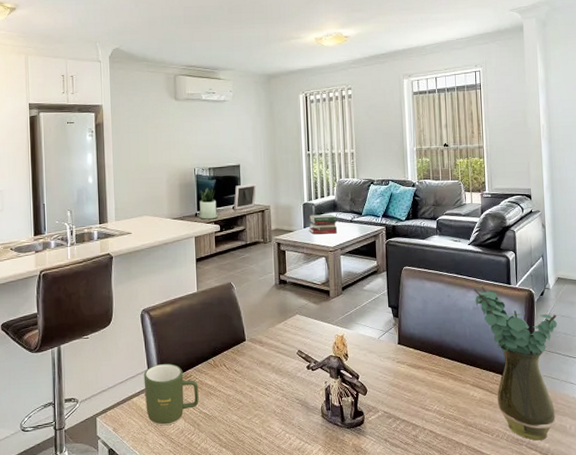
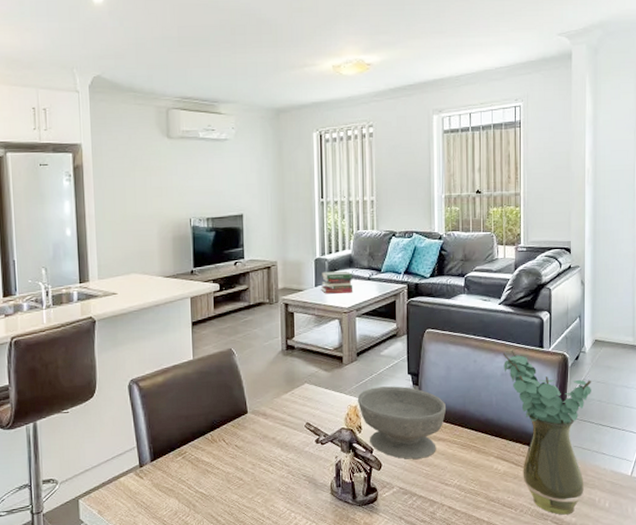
mug: present [143,363,199,426] -> none [132,439,195,507]
planter: present [198,188,218,220] -> none [194,241,218,278]
picture frame: present [233,182,257,210] -> none [235,235,263,267]
bowl: none [343,318,425,386] -> present [357,386,447,459]

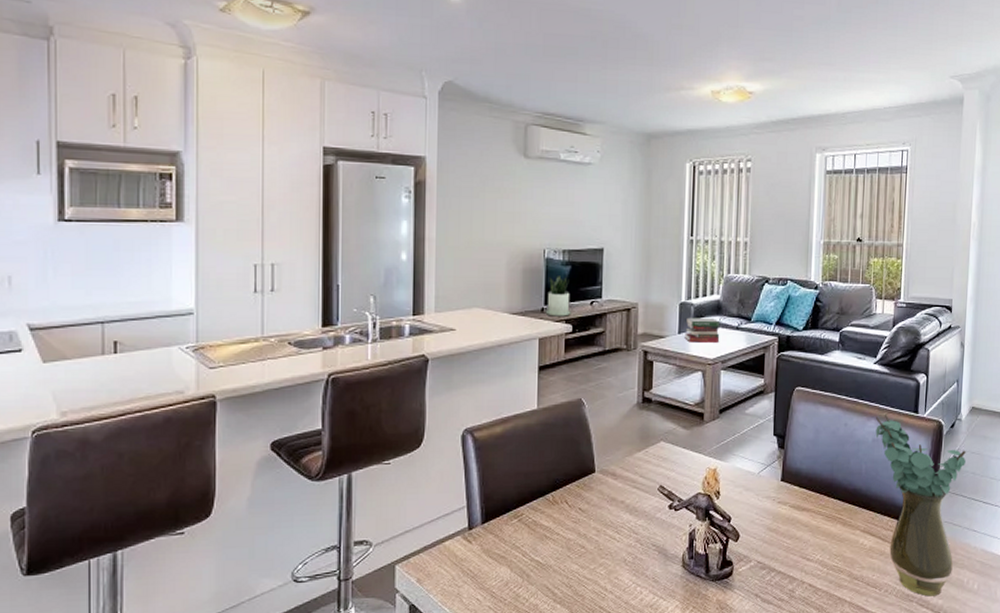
planter: none [194,241,218,278] -> present [545,276,571,317]
bowl: present [357,386,447,459] -> none [717,448,813,530]

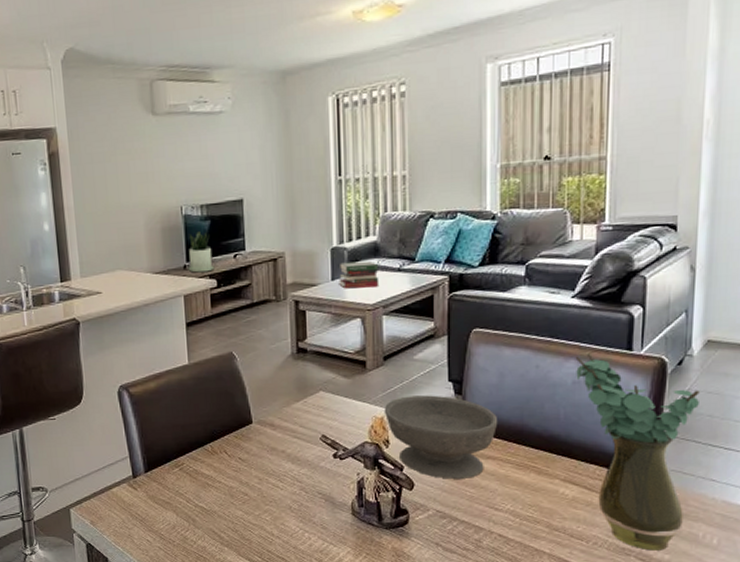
bowl: none [717,448,813,530] -> present [384,395,498,479]

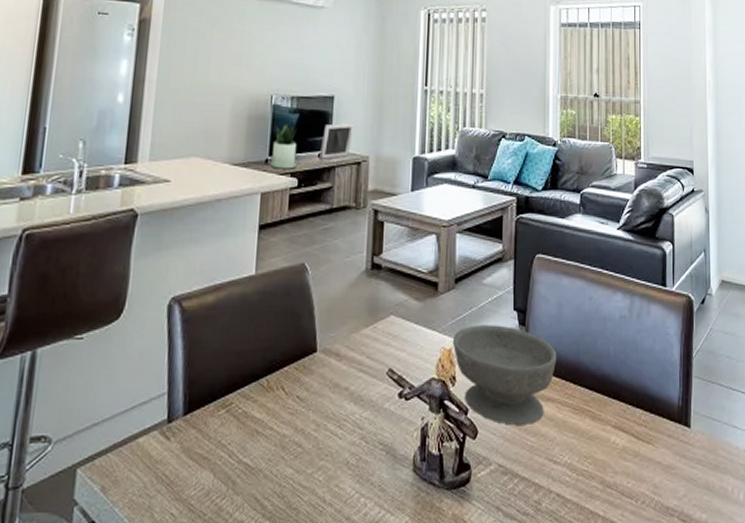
picture frame: none [235,222,267,260] -> present [319,122,355,159]
books: present [339,260,380,289] -> none [418,173,456,202]
vase: present [575,354,700,551] -> none [621,288,719,510]

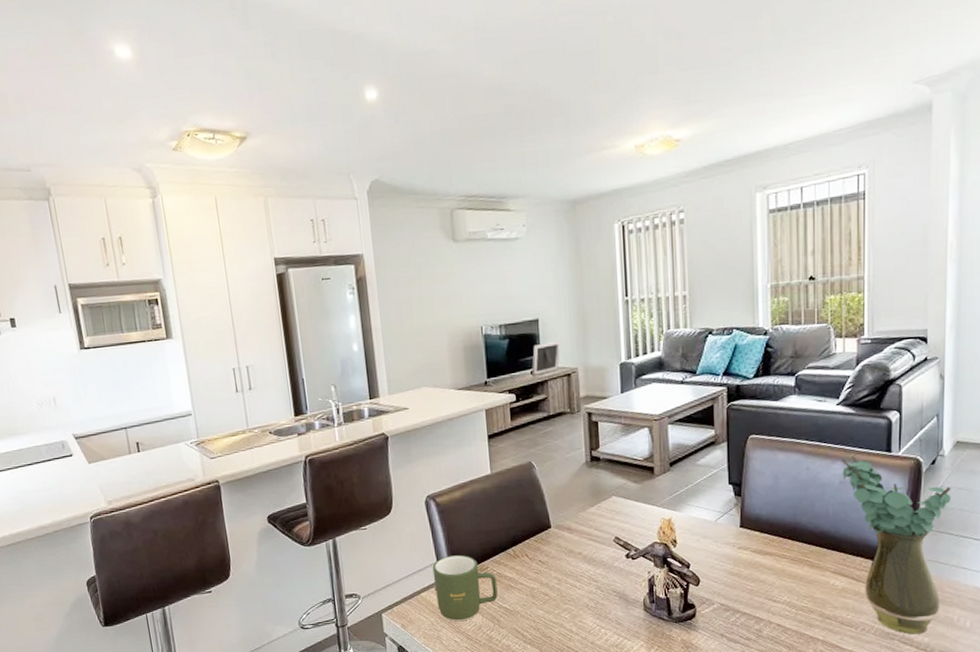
mug: none [157,382,241,484] -> present [432,554,498,622]
planter: present [269,124,298,169] -> none [488,350,513,389]
bowl: present [452,325,557,425] -> none [671,497,774,575]
vase: none [621,288,719,510] -> present [841,456,951,635]

